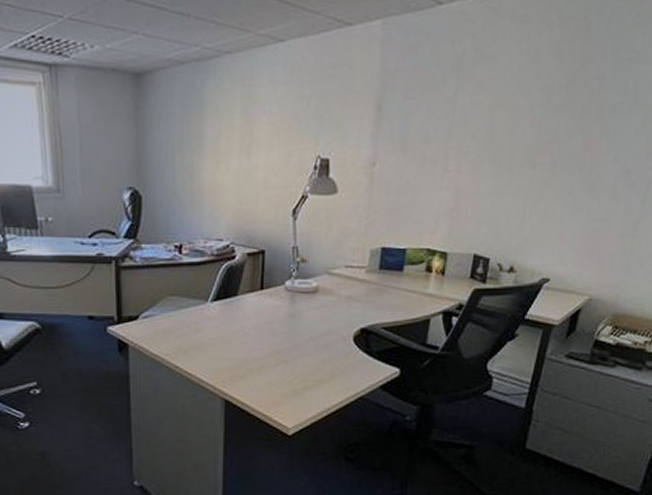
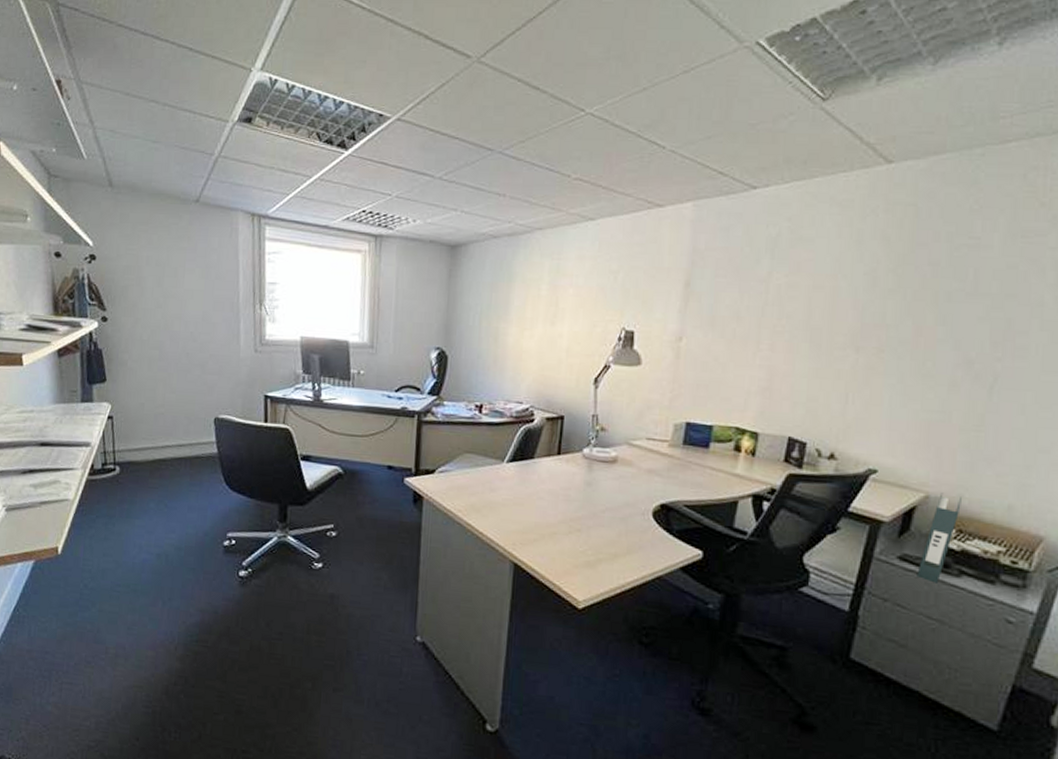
binder: none [580,294,618,375] -> present [916,492,962,583]

